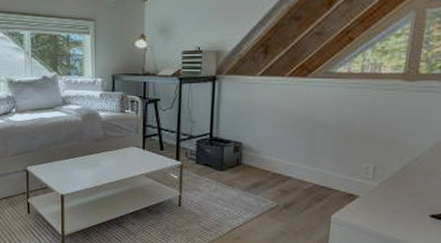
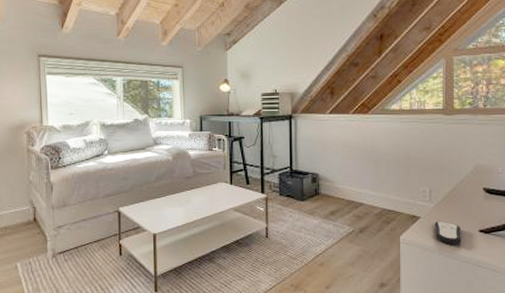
remote control: none [374,201,407,229] -> present [434,220,462,245]

